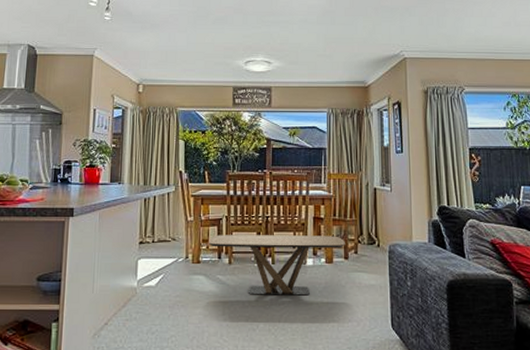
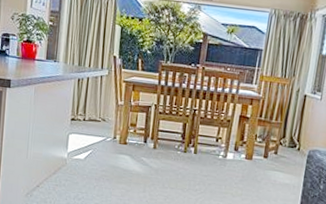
coffee table: present [209,235,345,296] -> none [136,120,267,186]

